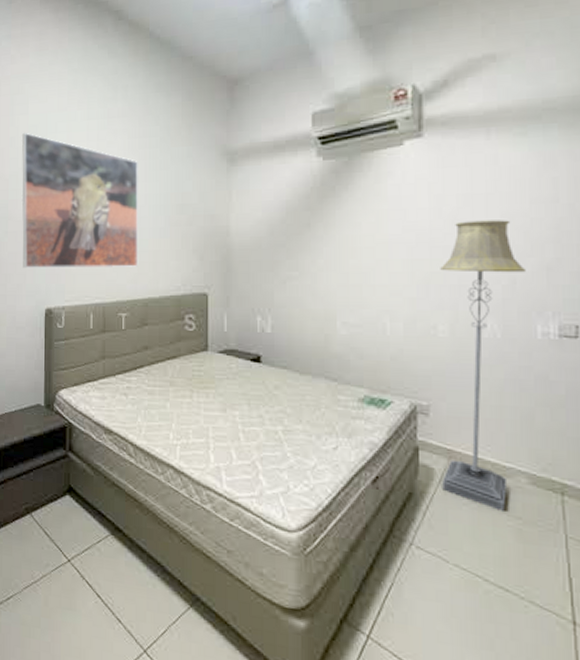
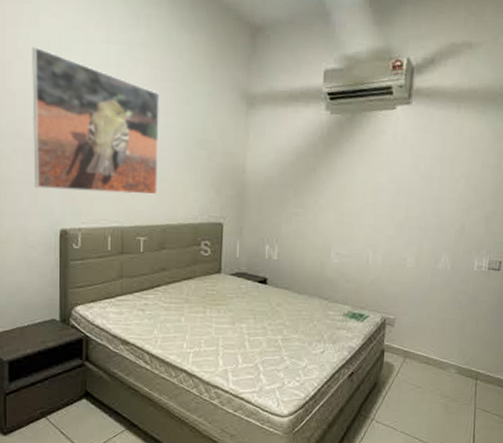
floor lamp: present [440,220,525,511] -> none [398,177,472,393]

